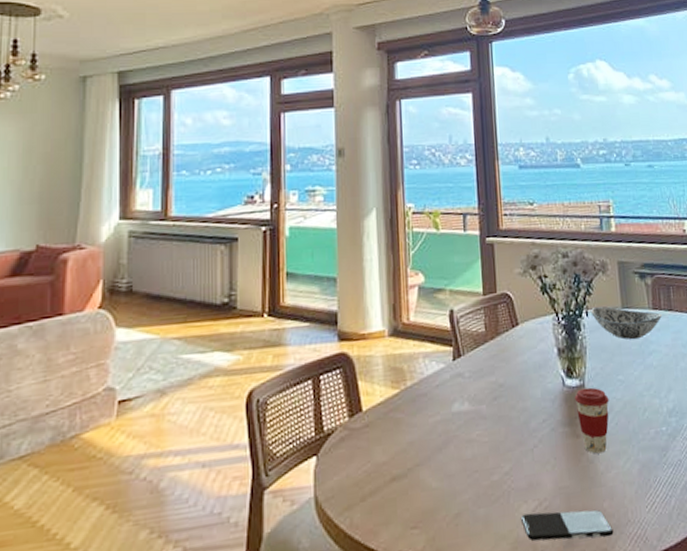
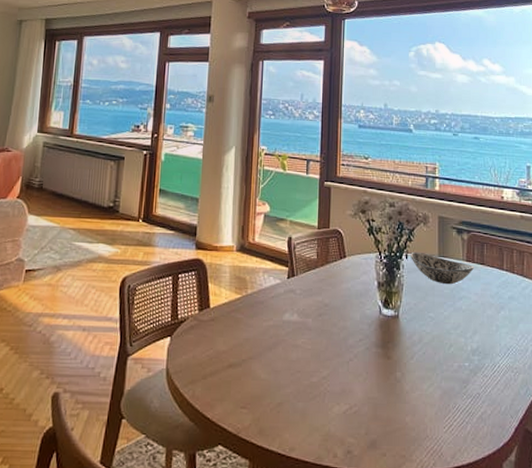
smartphone: present [520,509,614,541] -> none [332,414,413,446]
coffee cup: present [574,387,609,454] -> none [389,318,419,375]

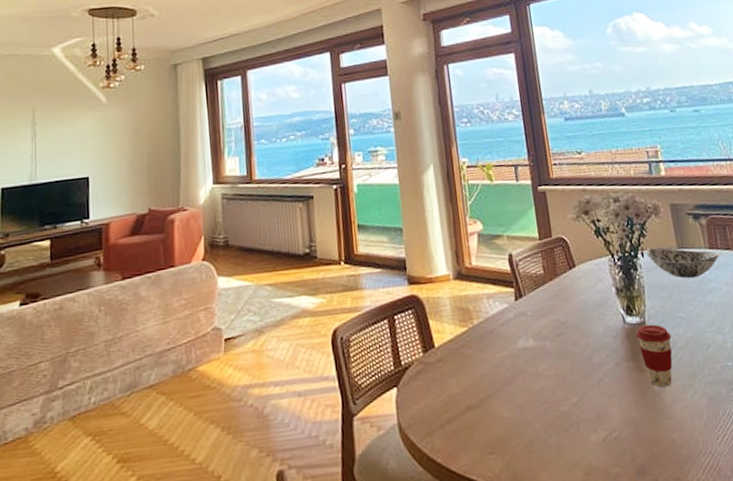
coffee cup: none [389,318,419,375] -> present [636,324,673,388]

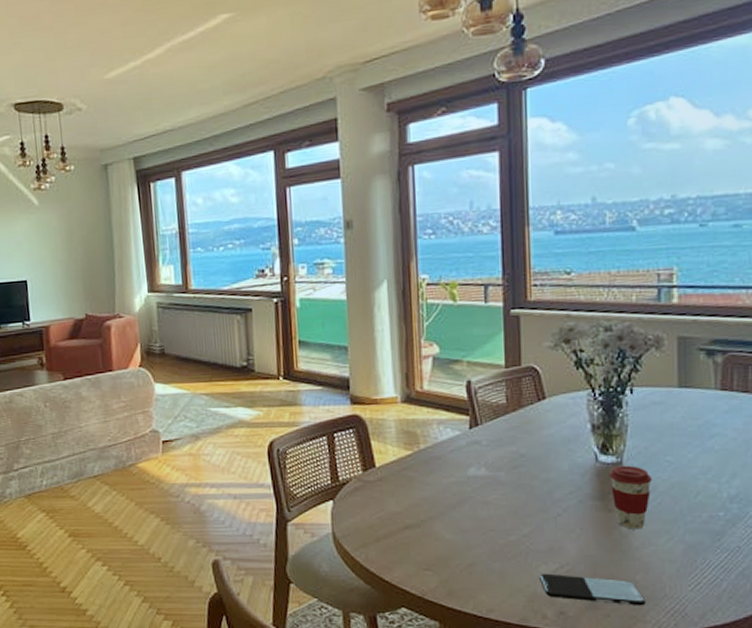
smartphone: none [591,440,686,469] -> present [538,573,646,606]
decorative bowl: present [645,247,720,278] -> none [636,384,734,421]

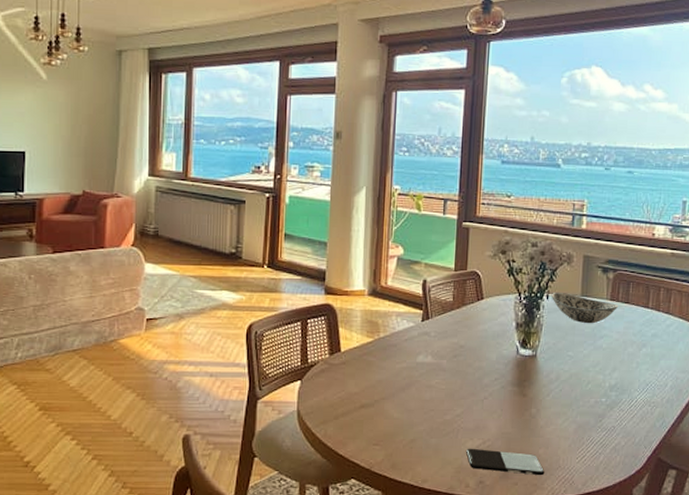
coffee cup: present [609,465,652,529] -> none [526,358,557,411]
decorative bowl: none [636,384,734,421] -> present [551,292,619,324]

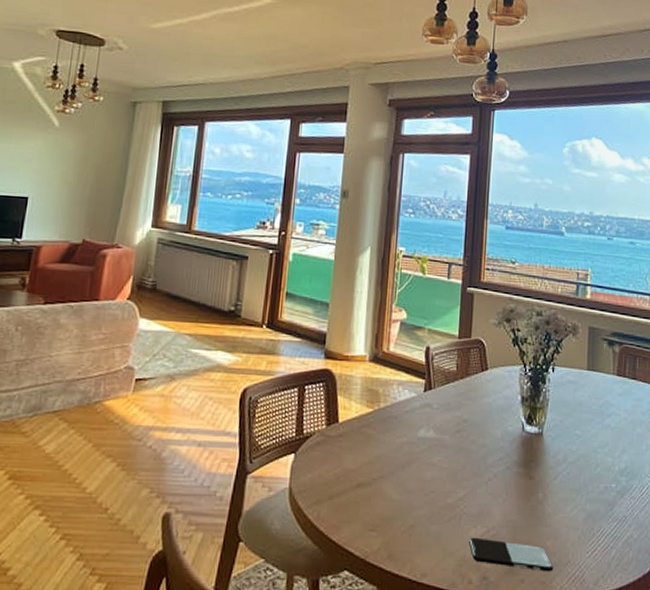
decorative bowl: present [551,292,619,324] -> none [556,364,626,400]

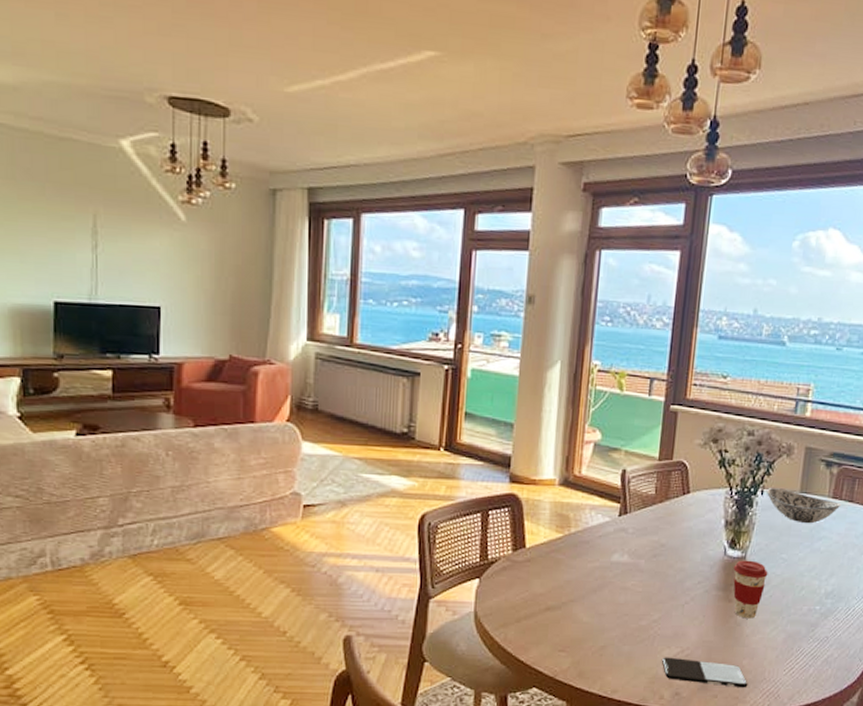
coffee cup: none [532,436,564,497] -> present [733,560,768,619]
decorative bowl: none [556,364,626,400] -> present [766,487,841,524]

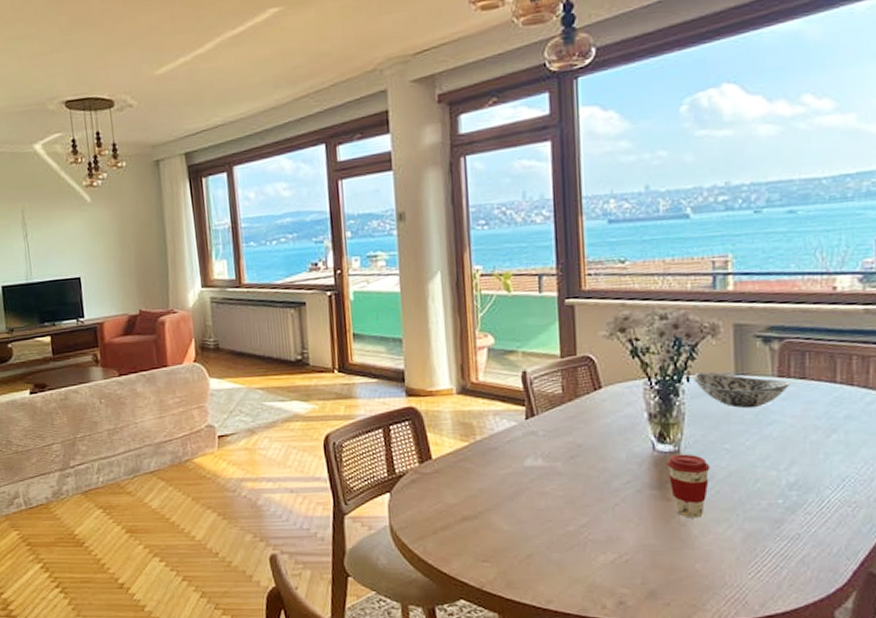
smartphone: present [661,657,748,688] -> none [597,563,706,595]

